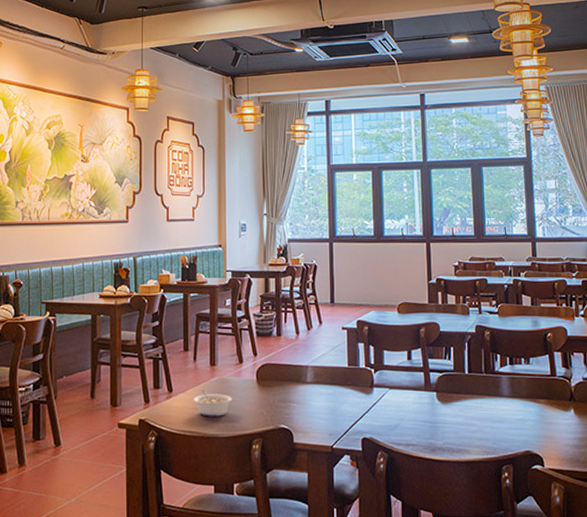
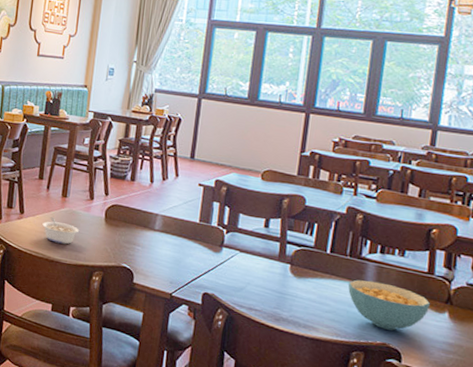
cereal bowl: none [488,393,558,437] -> present [348,279,431,331]

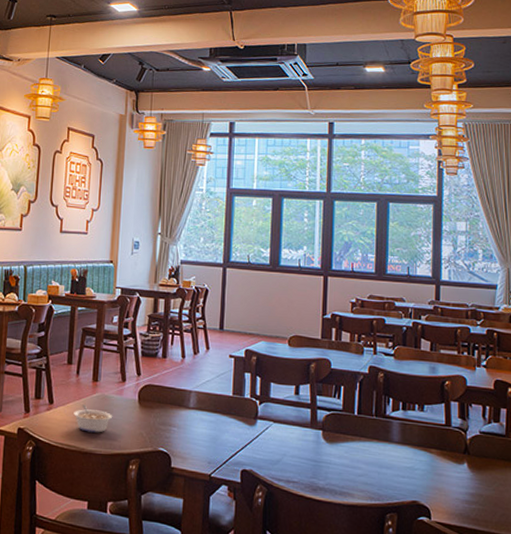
cereal bowl: present [348,279,431,331] -> none [376,438,451,487]

